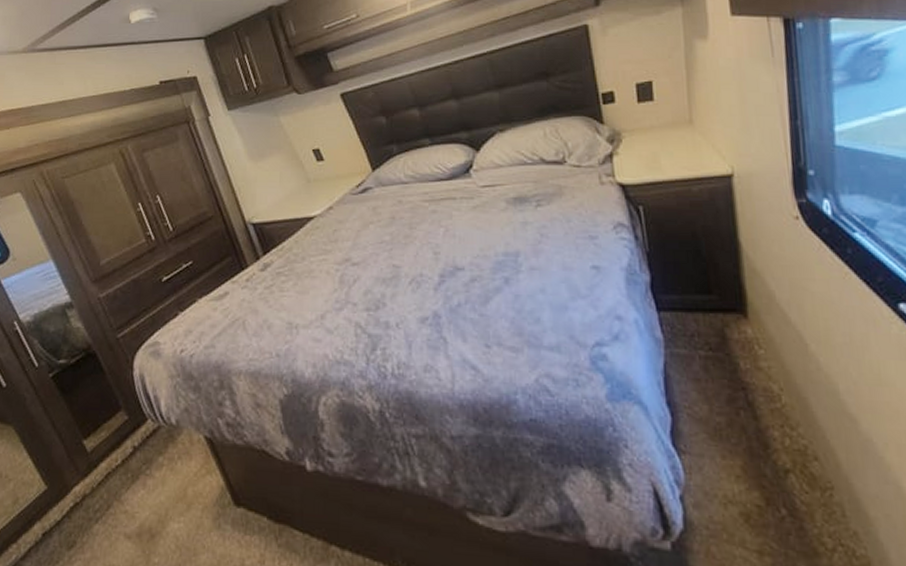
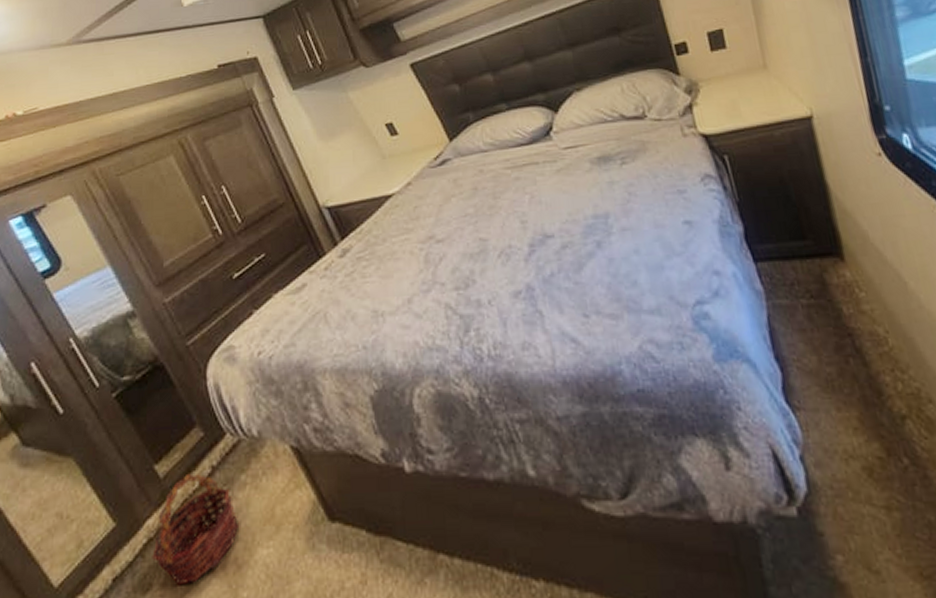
basket: none [77,451,155,546] -> present [152,474,240,586]

